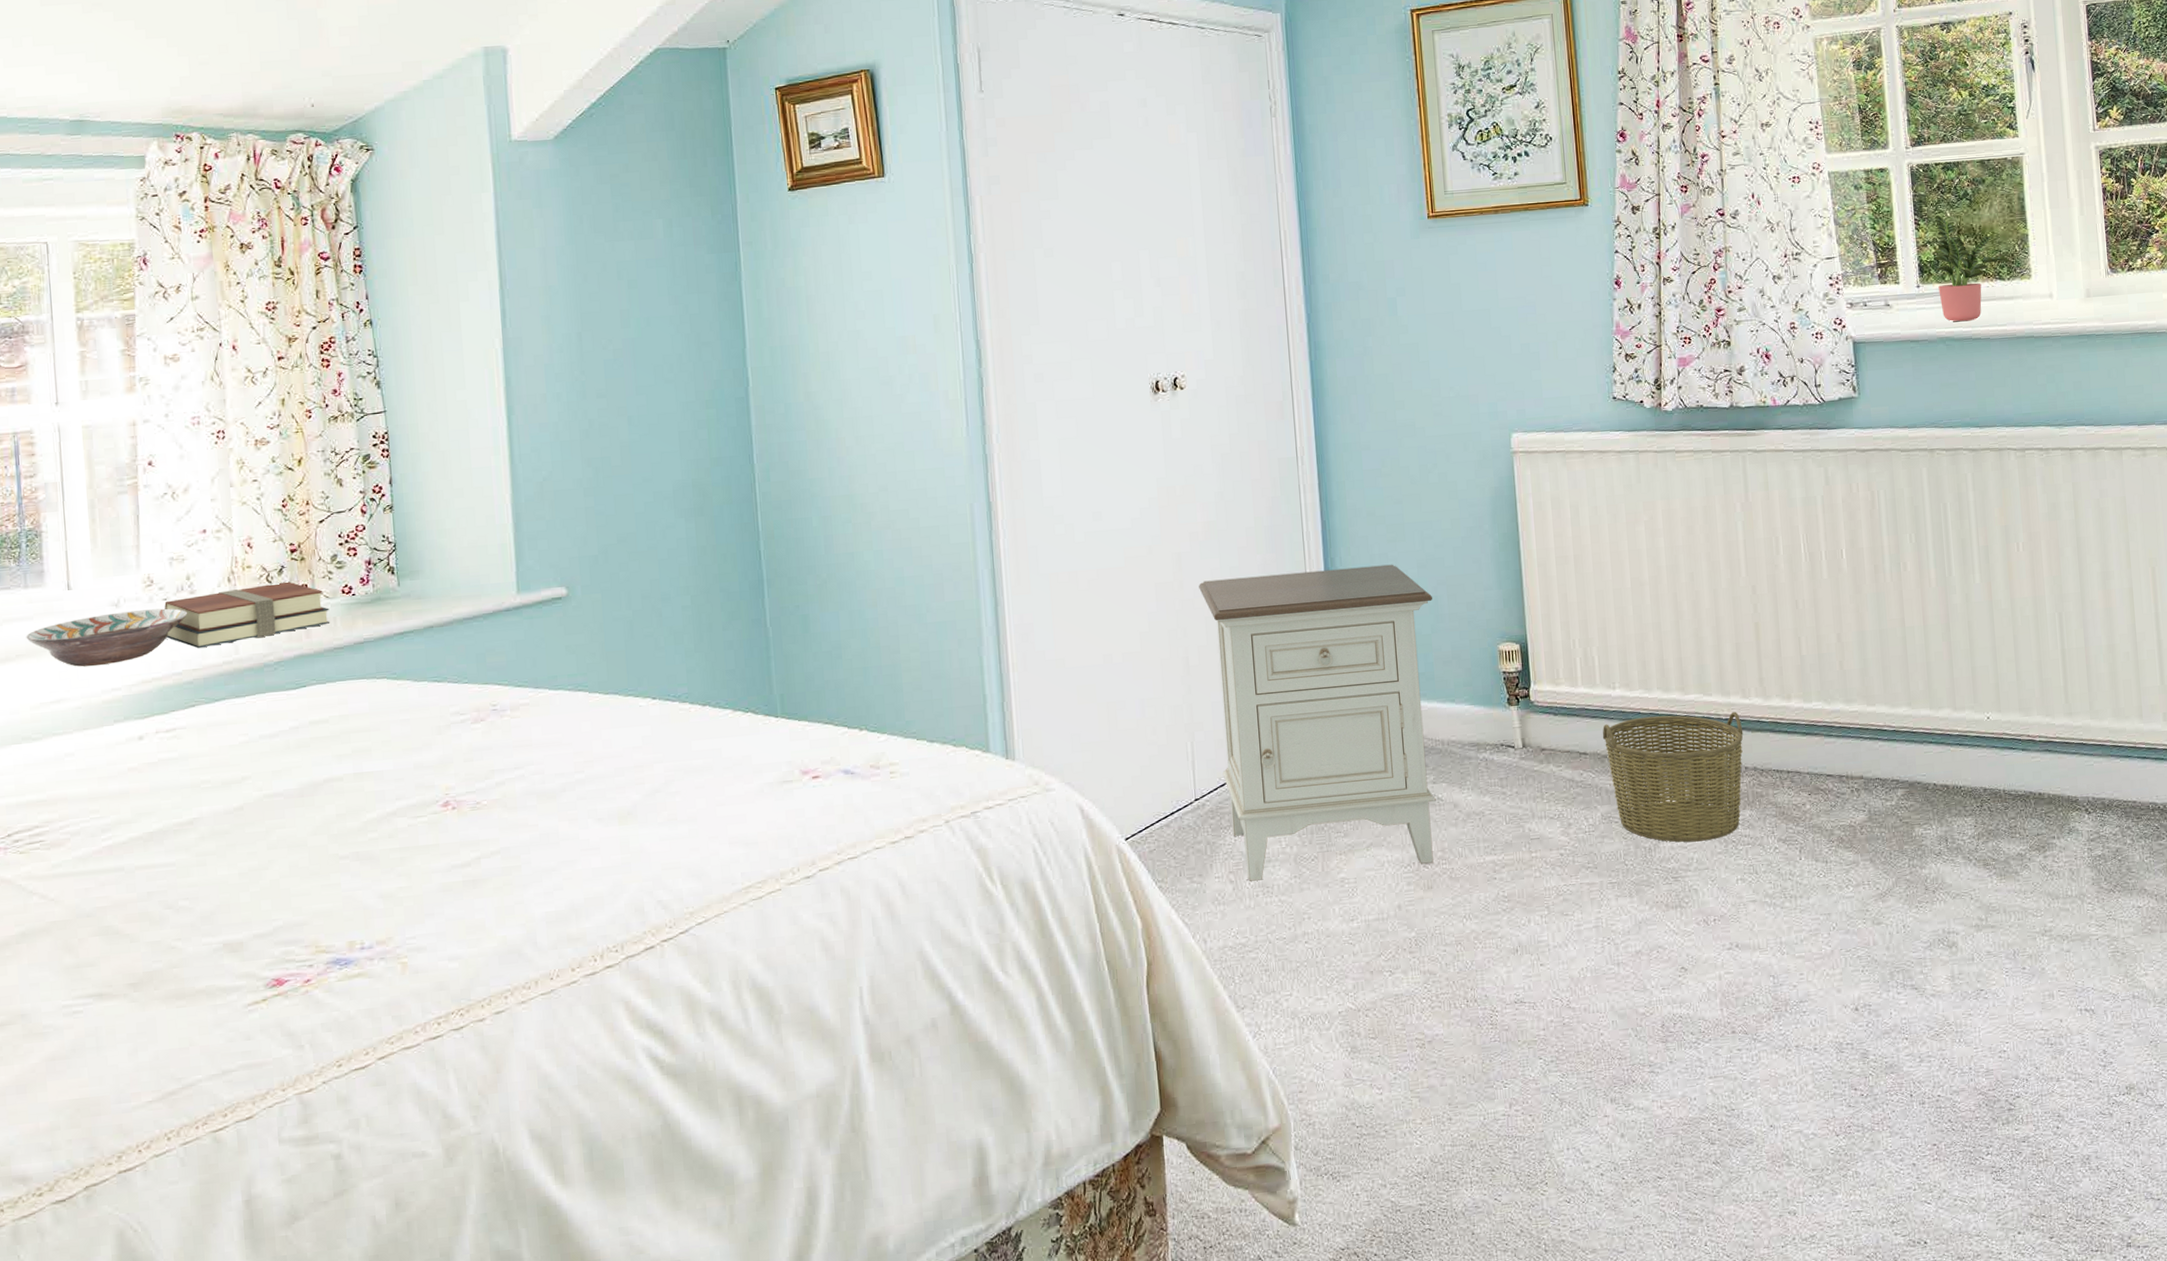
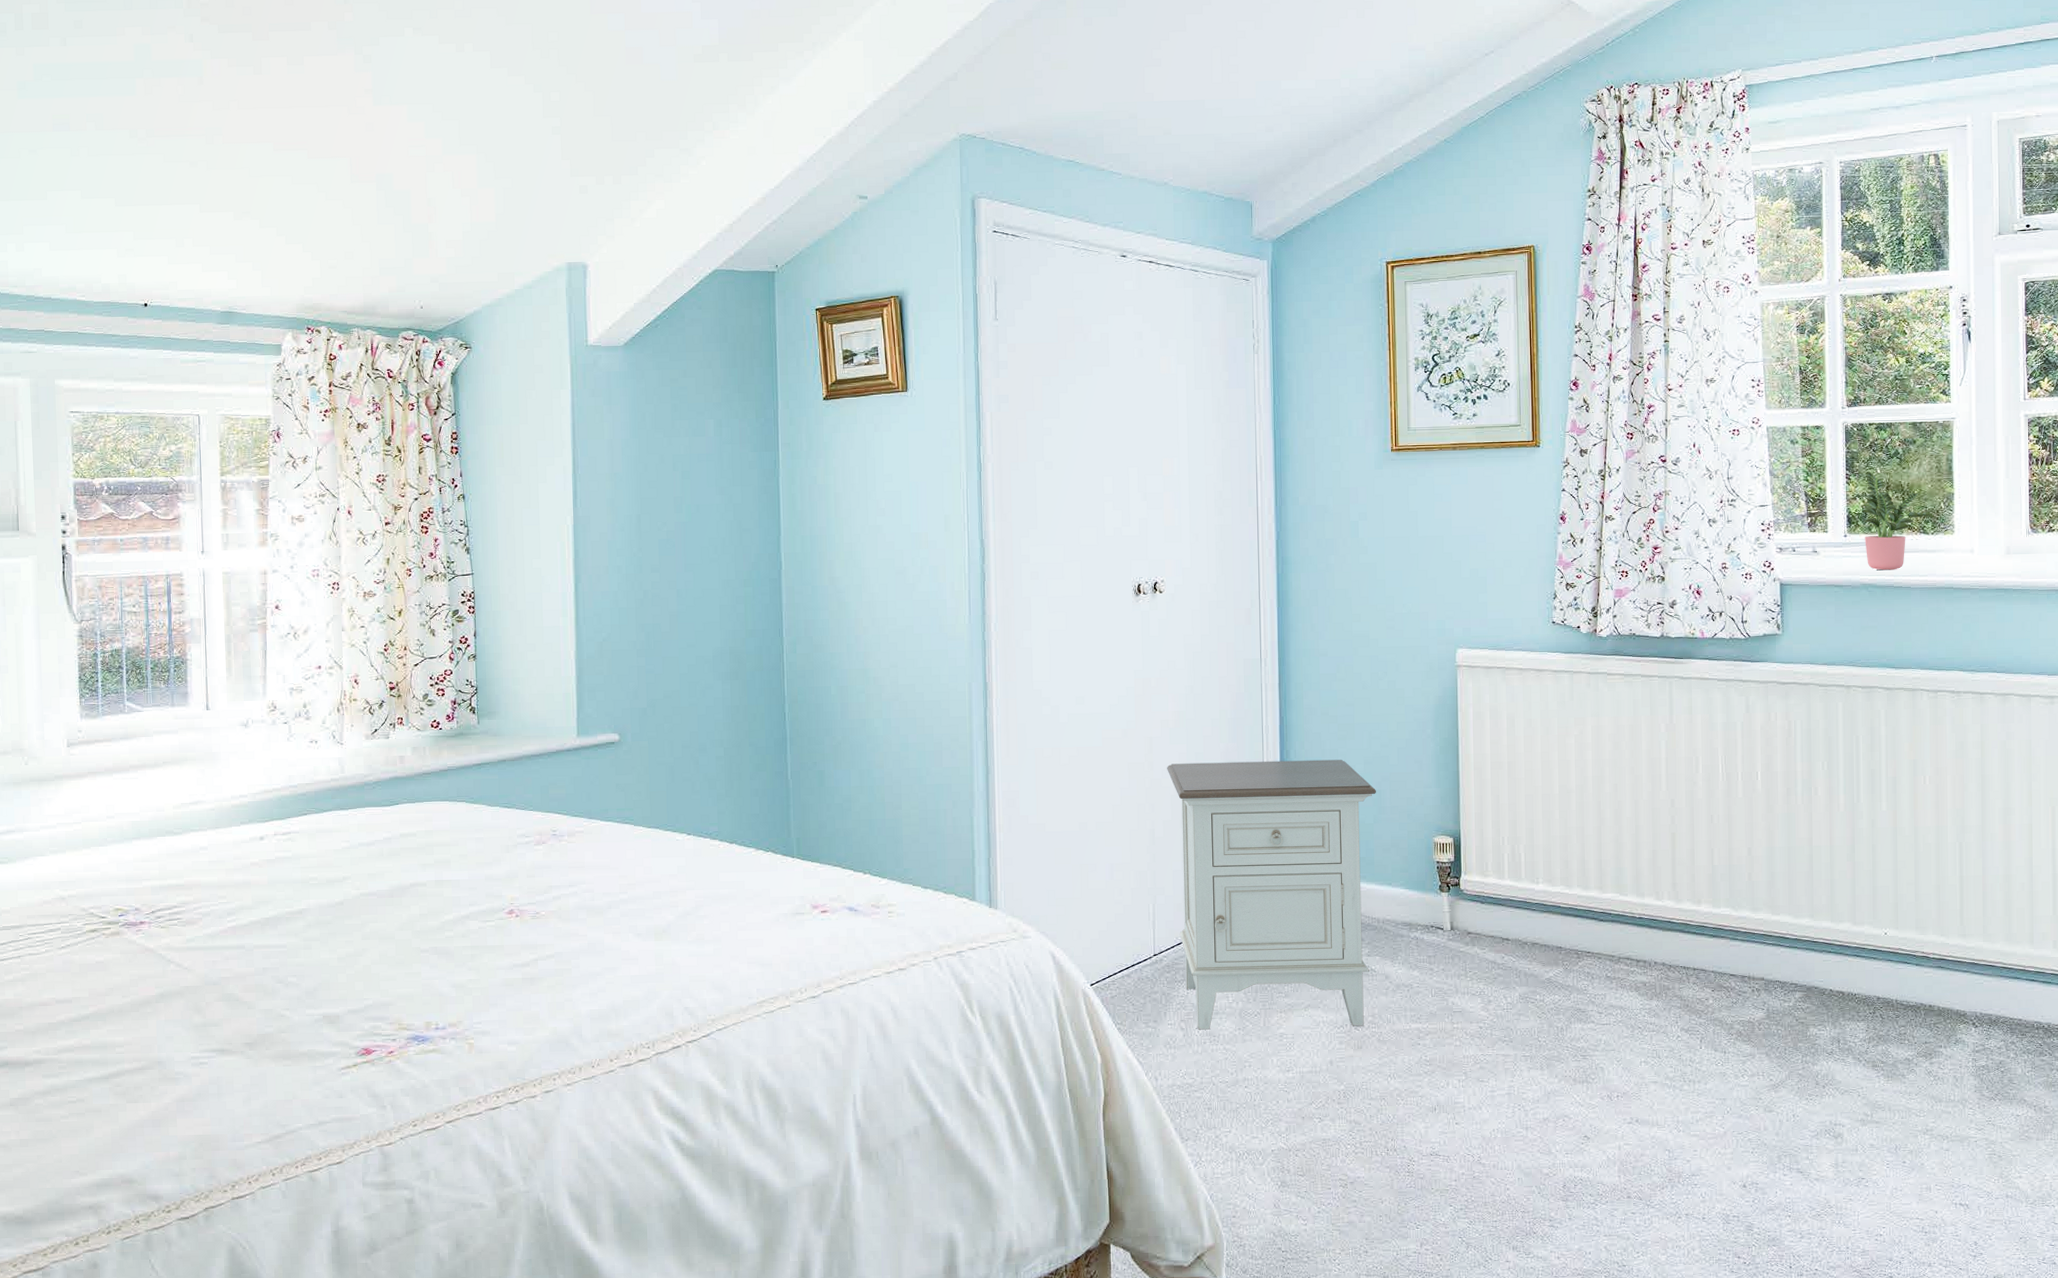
decorative bowl: present [26,608,188,667] -> none [171,730,304,776]
books: present [164,581,331,649] -> none [285,714,421,766]
basket: present [1602,712,1744,842] -> none [1524,910,1655,1025]

